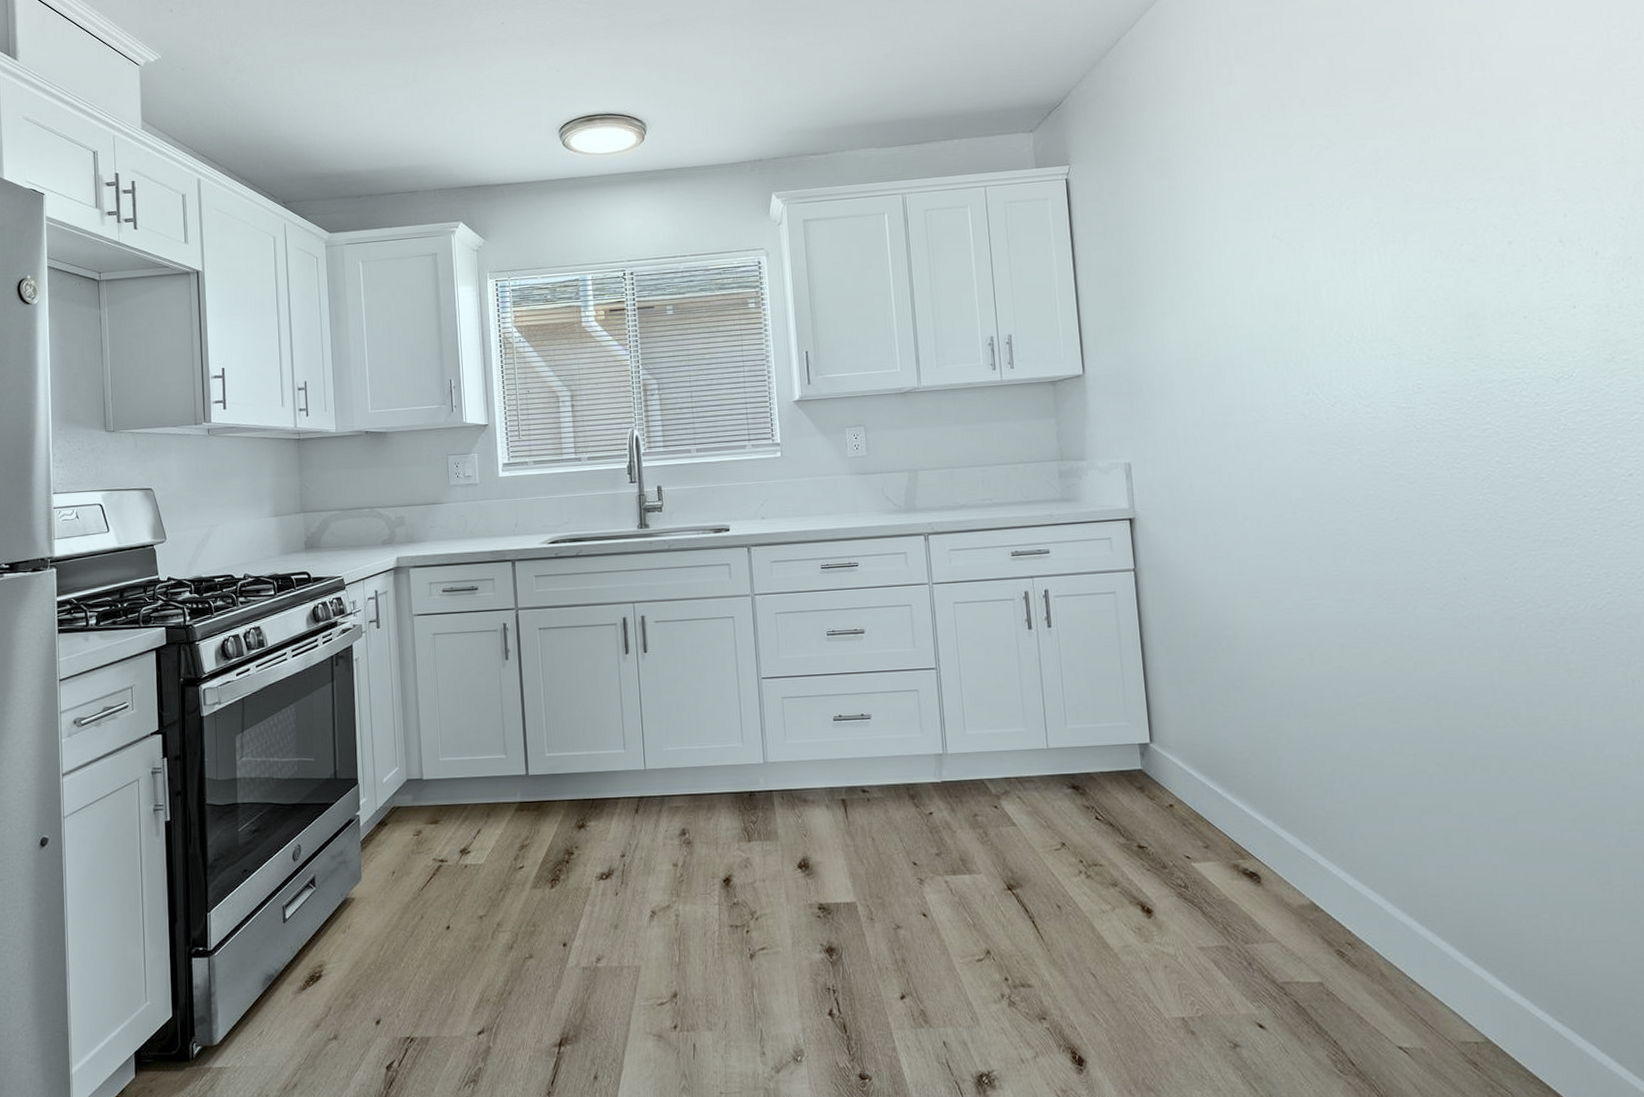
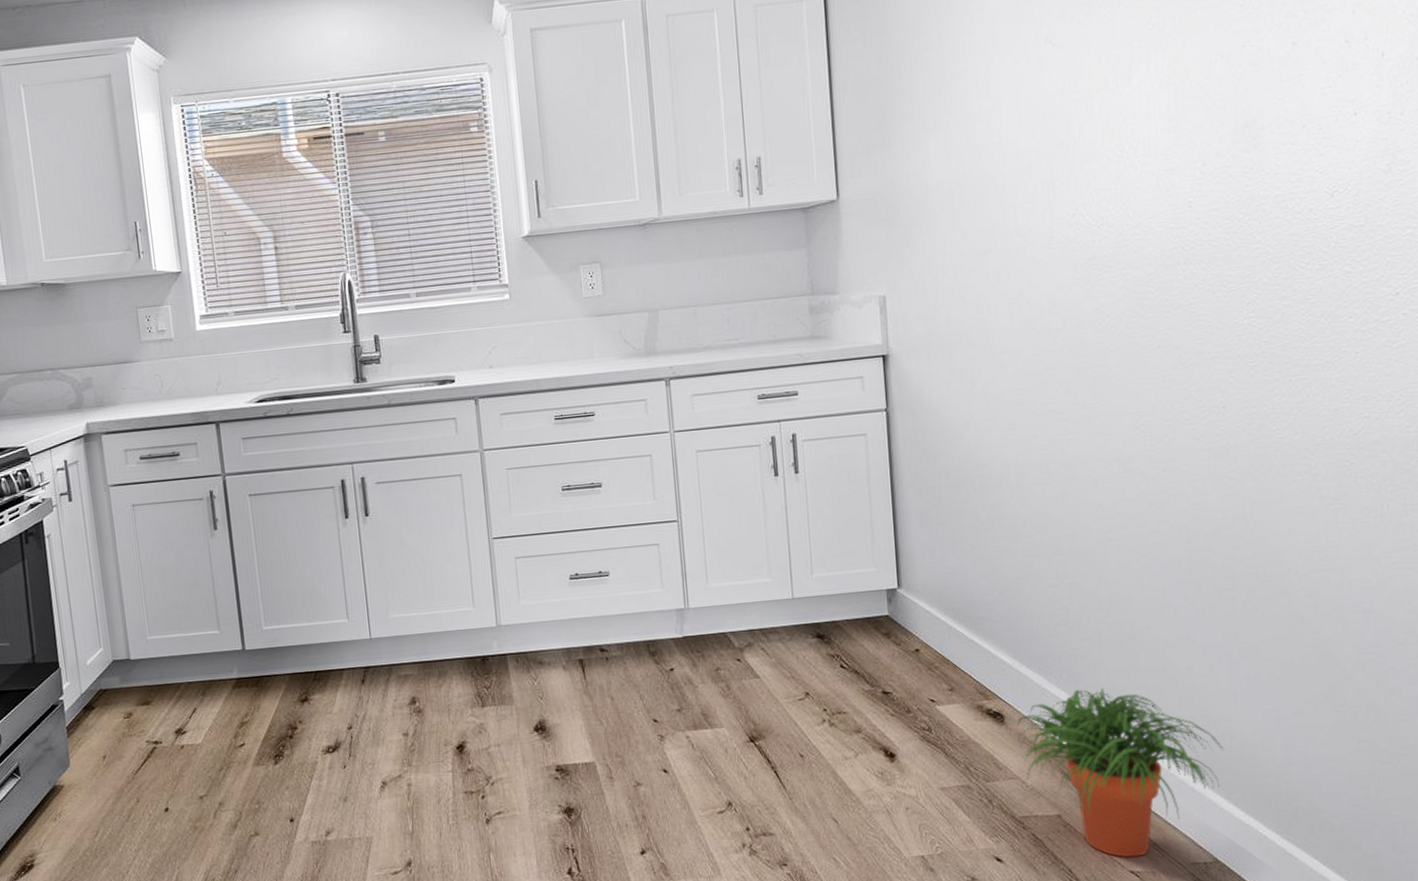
potted plant: none [1273,853,1489,1032] -> present [1016,688,1225,858]

